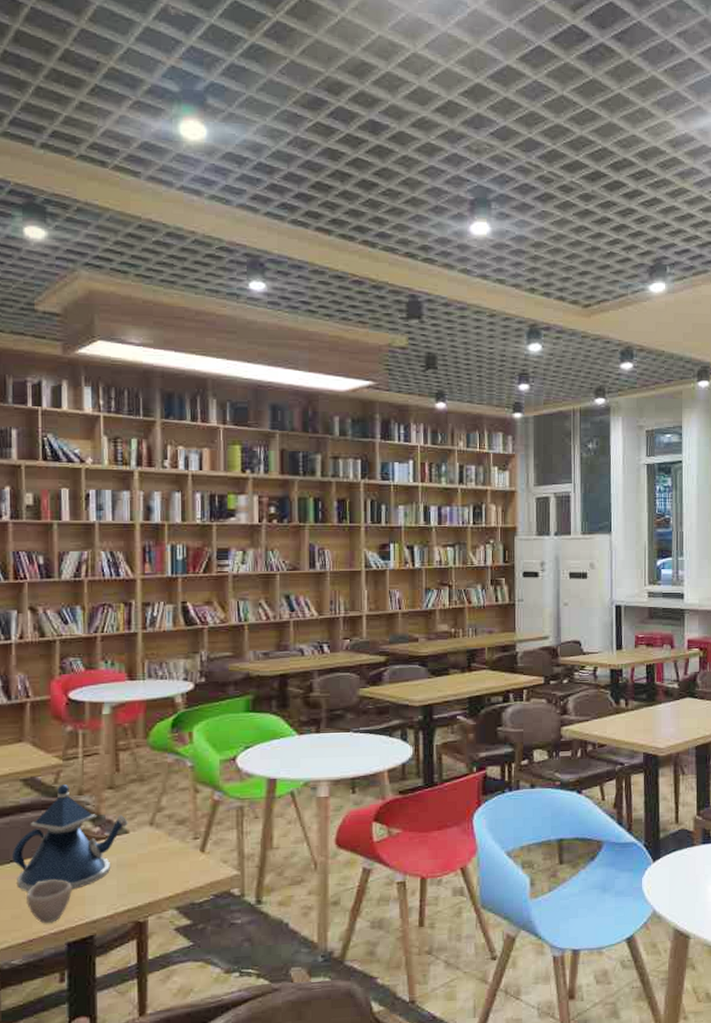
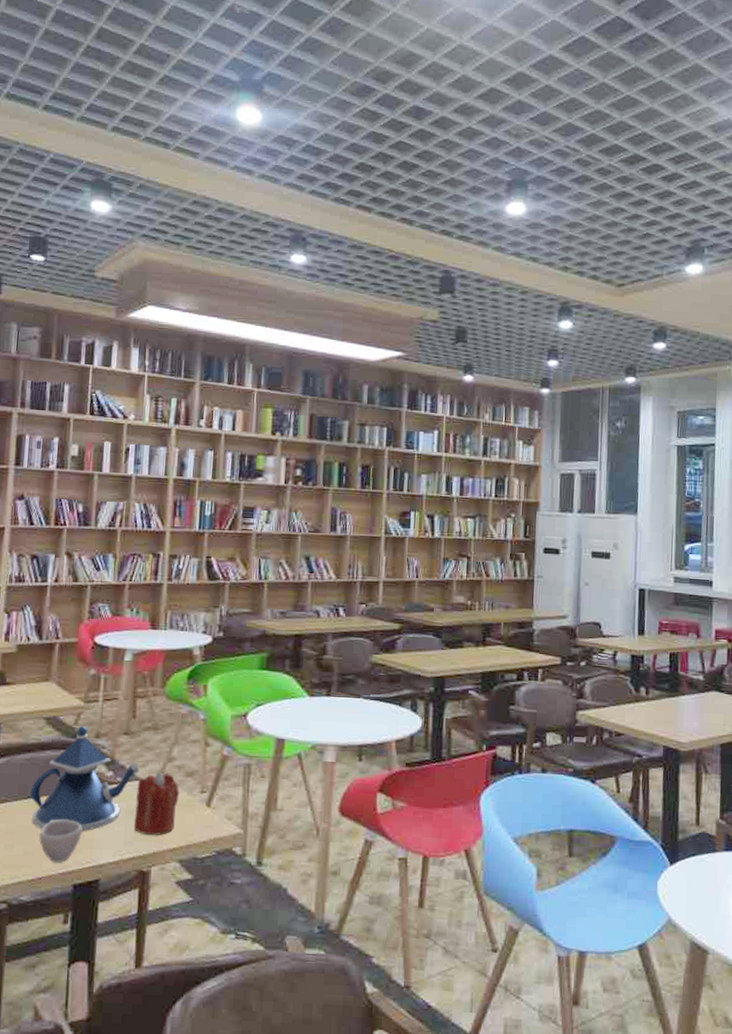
candle: none [126,822,171,886] -> present [133,771,179,835]

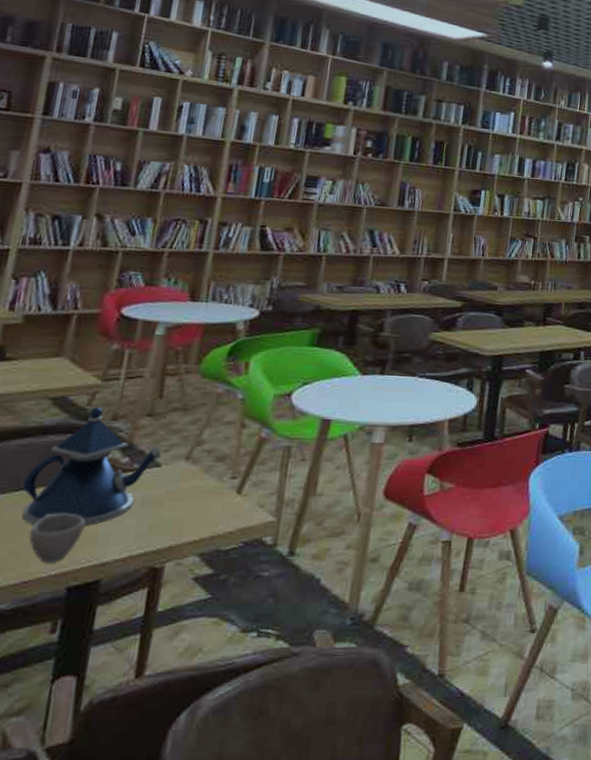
candle: present [133,771,179,835] -> none [148,456,207,527]

